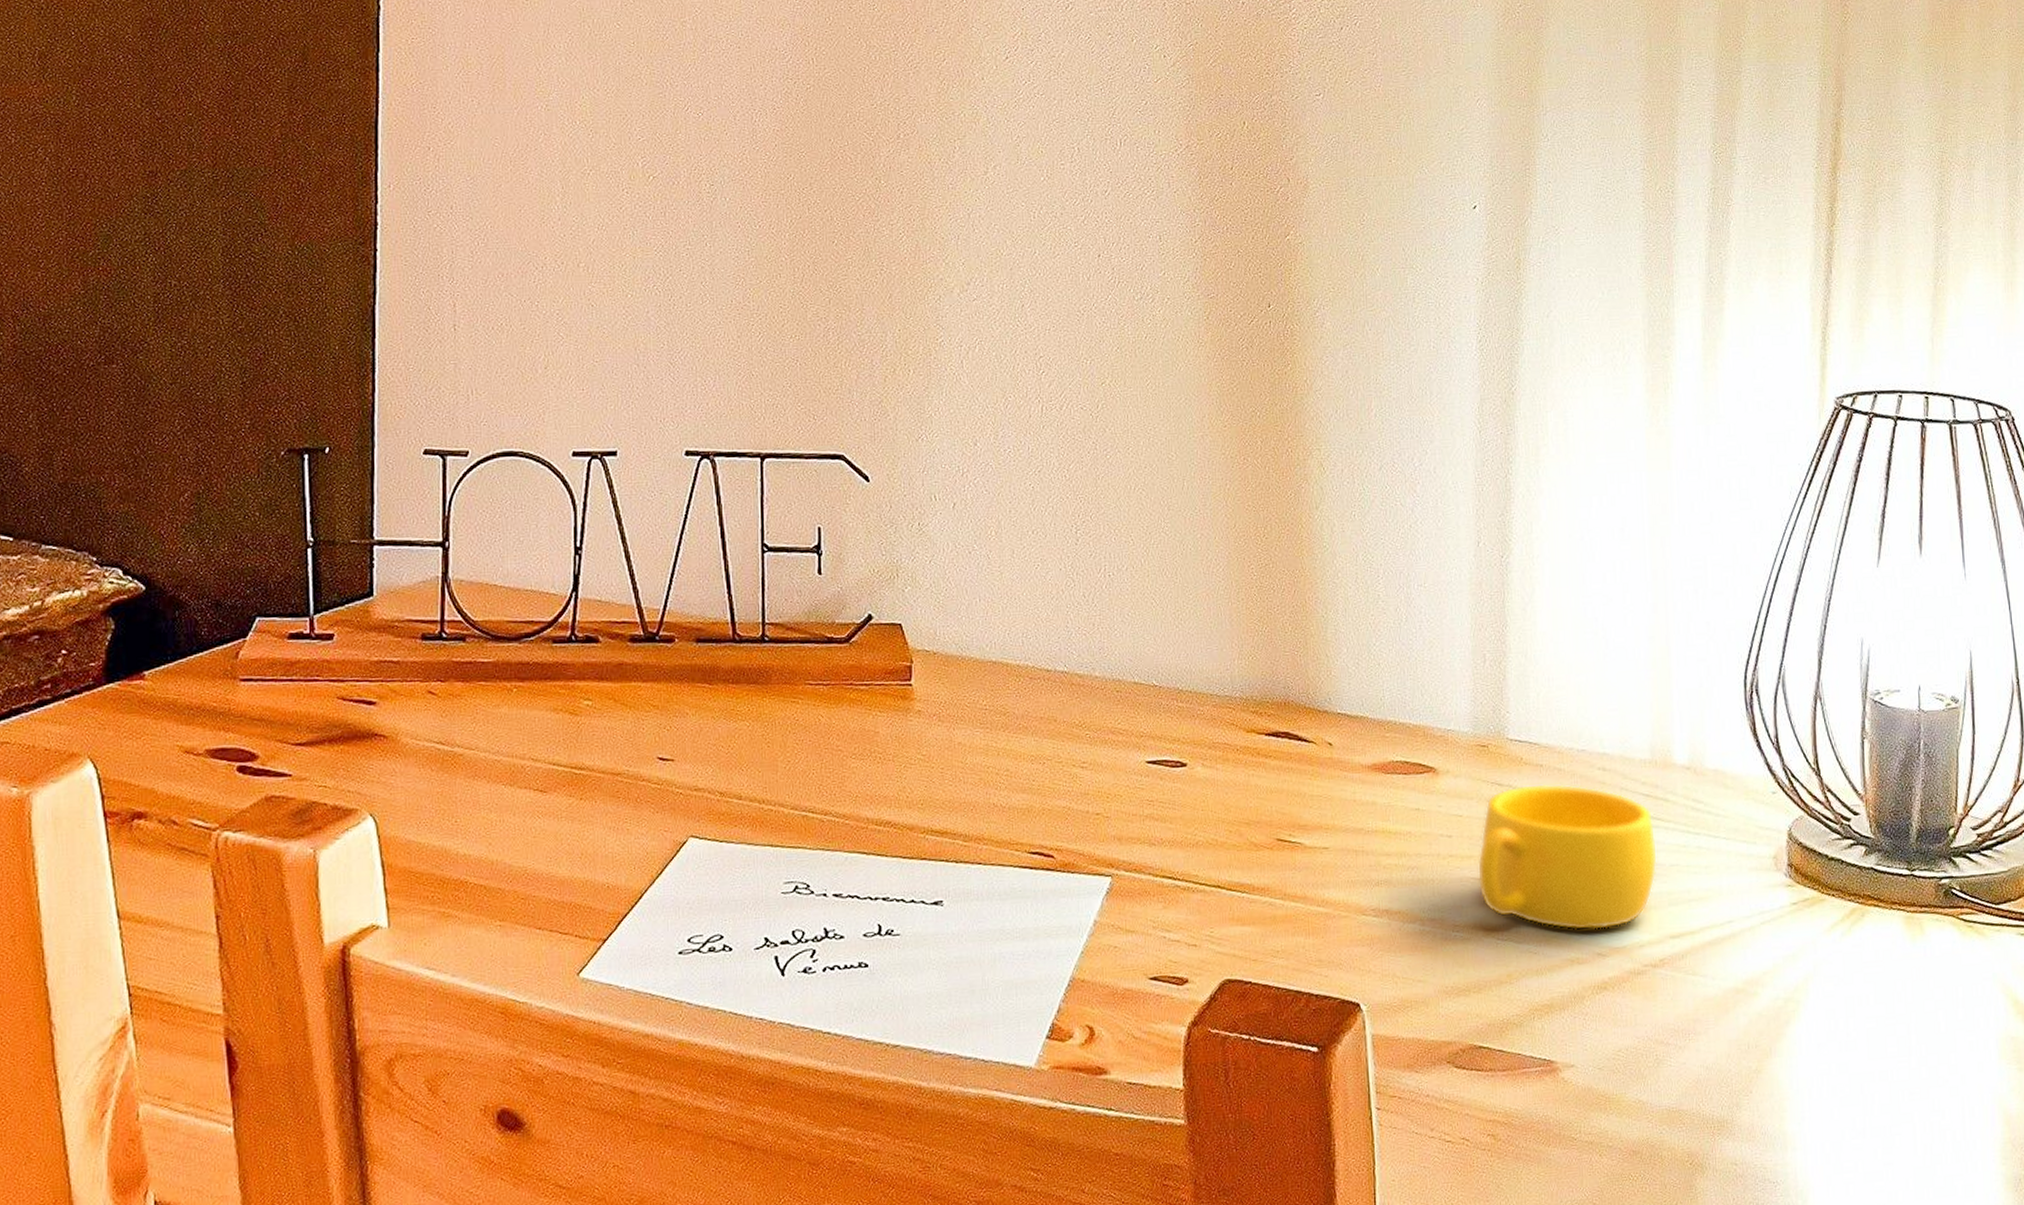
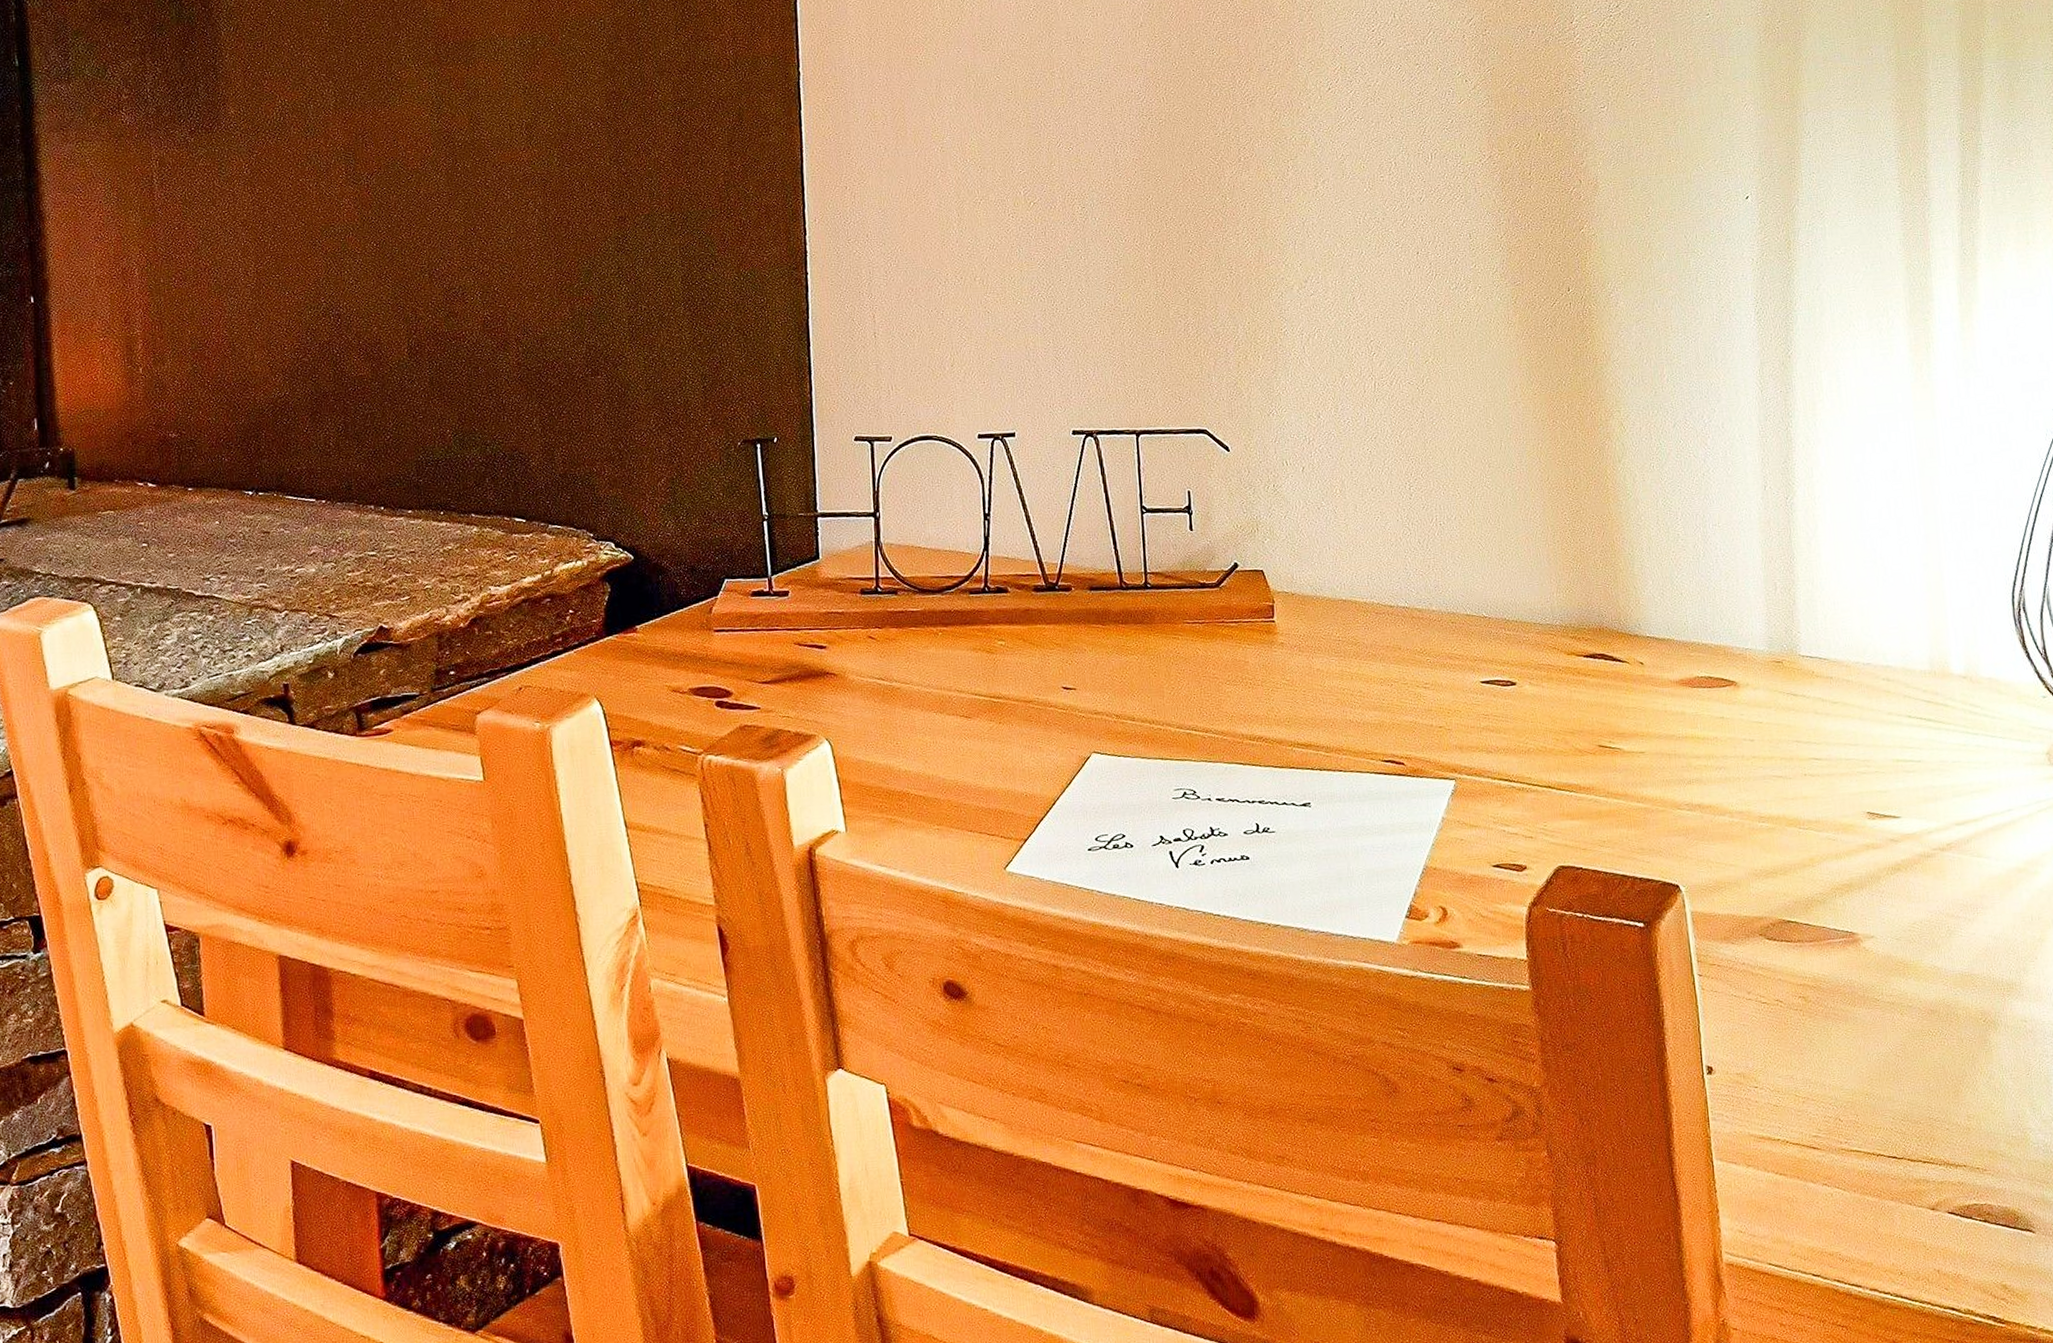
cup: present [1477,783,1658,931] -> none [1778,693,1941,820]

